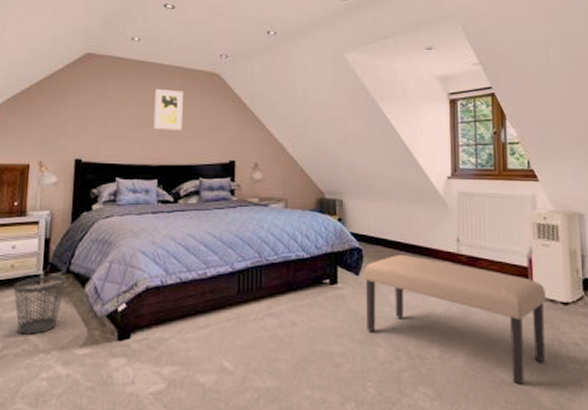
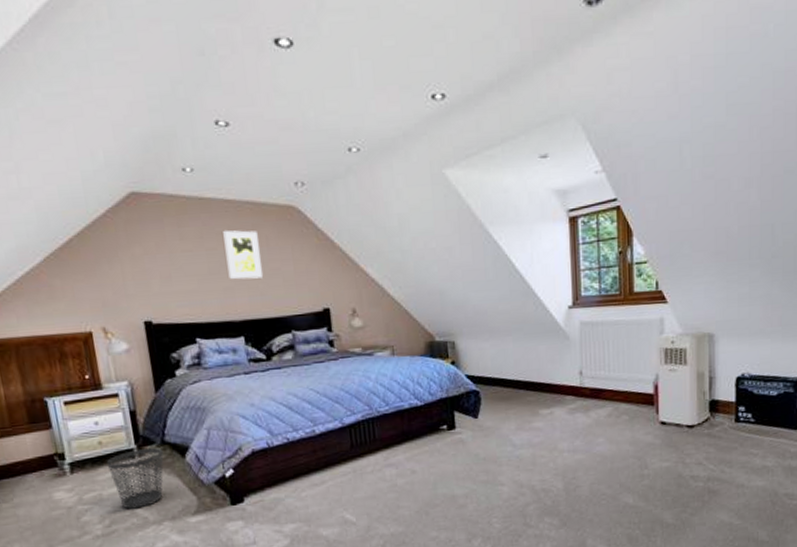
bench: present [364,254,546,385] -> none [482,393,671,506]

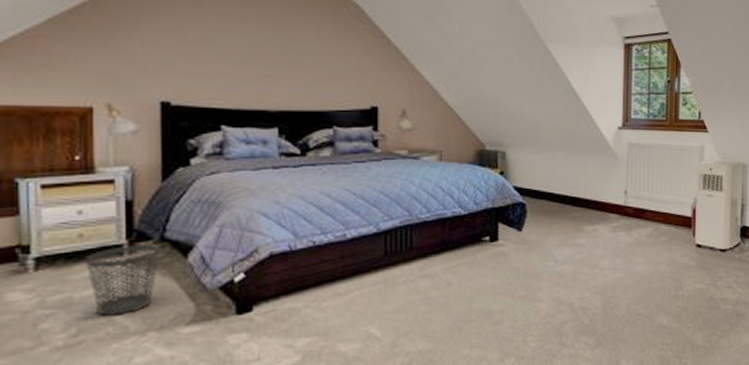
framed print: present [223,230,263,280] -> none [269,16,308,69]

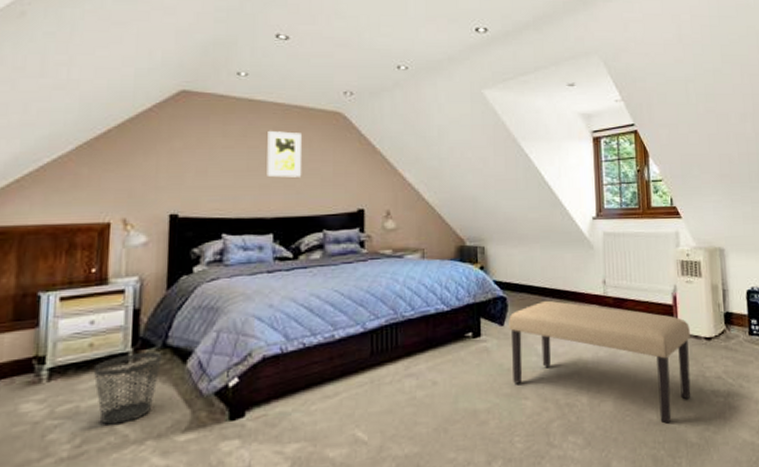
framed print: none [269,16,308,69] -> present [267,131,301,178]
bench: none [527,208,706,328] -> present [509,300,691,424]

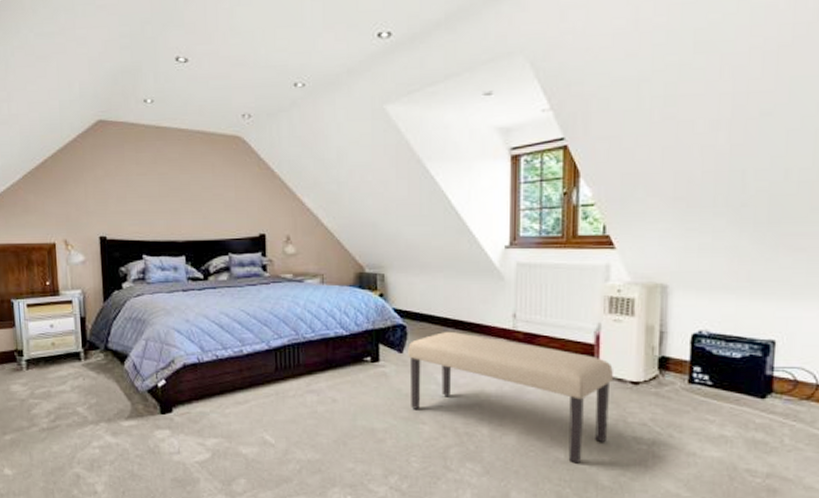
wastebasket: present [93,352,162,426] -> none [56,352,105,409]
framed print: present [267,131,301,178] -> none [174,157,206,203]

